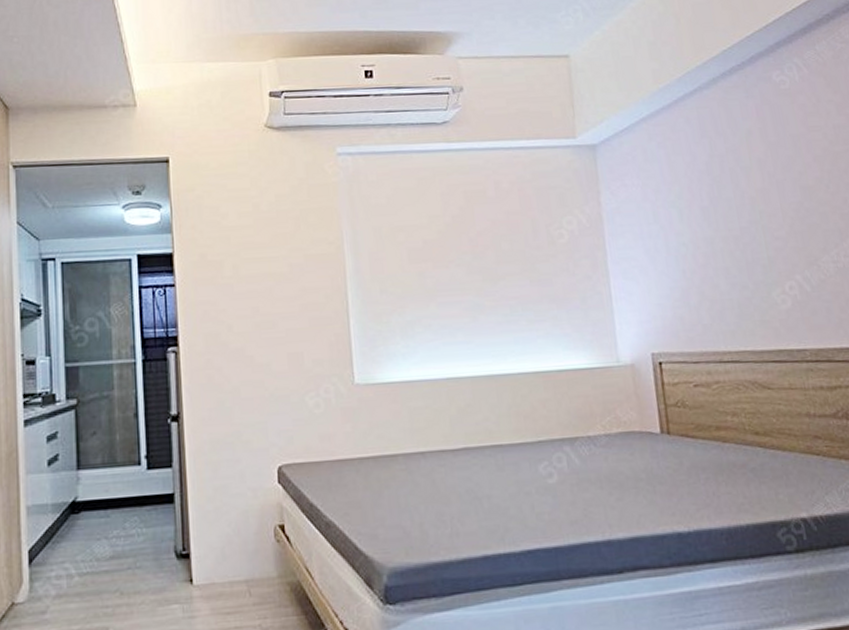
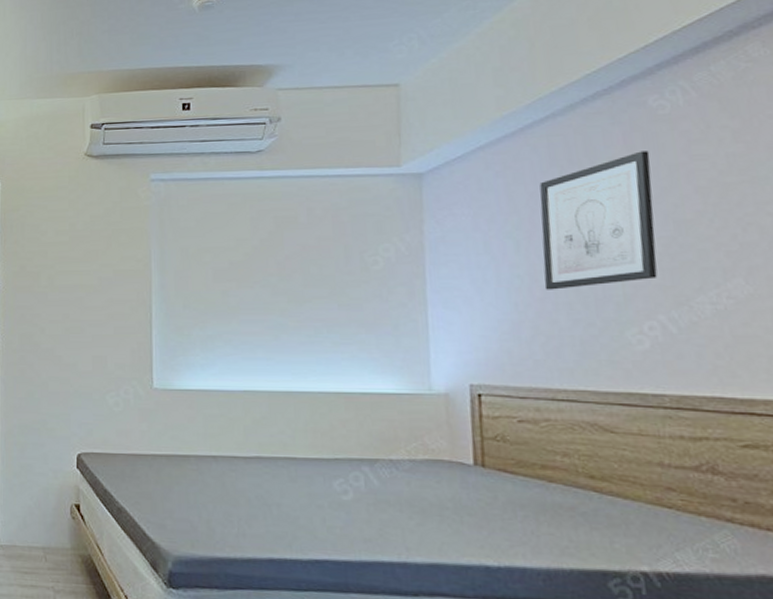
wall art: none [694,122,792,256] -> present [539,151,658,290]

